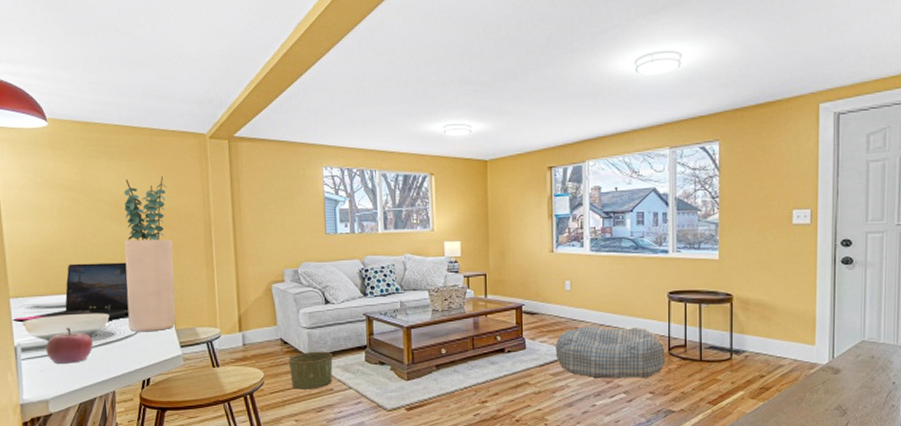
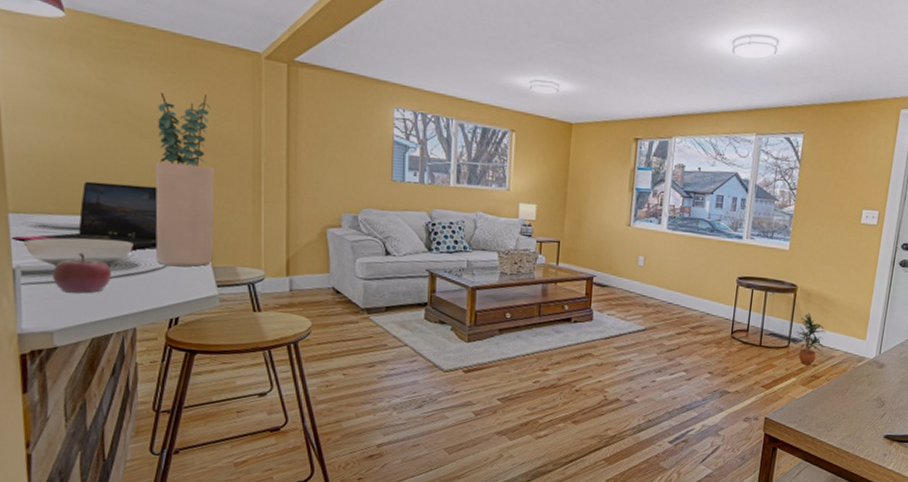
basket: present [288,351,333,390] -> none [340,303,389,344]
dog bed: present [555,326,666,379] -> none [621,302,728,359]
potted plant: none [738,322,770,377] -> present [796,313,826,365]

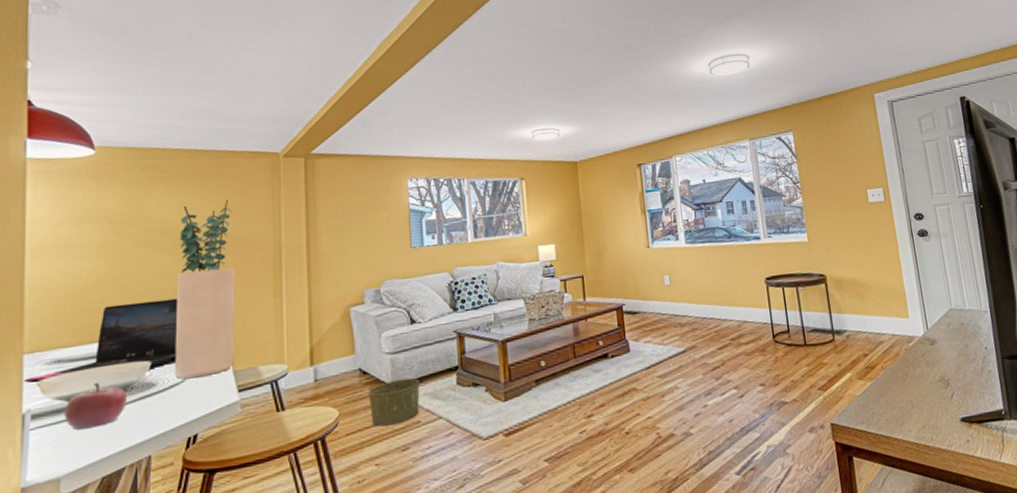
basket: none [340,303,389,344] -> present [368,377,420,427]
potted plant: present [796,313,826,365] -> none [838,300,869,357]

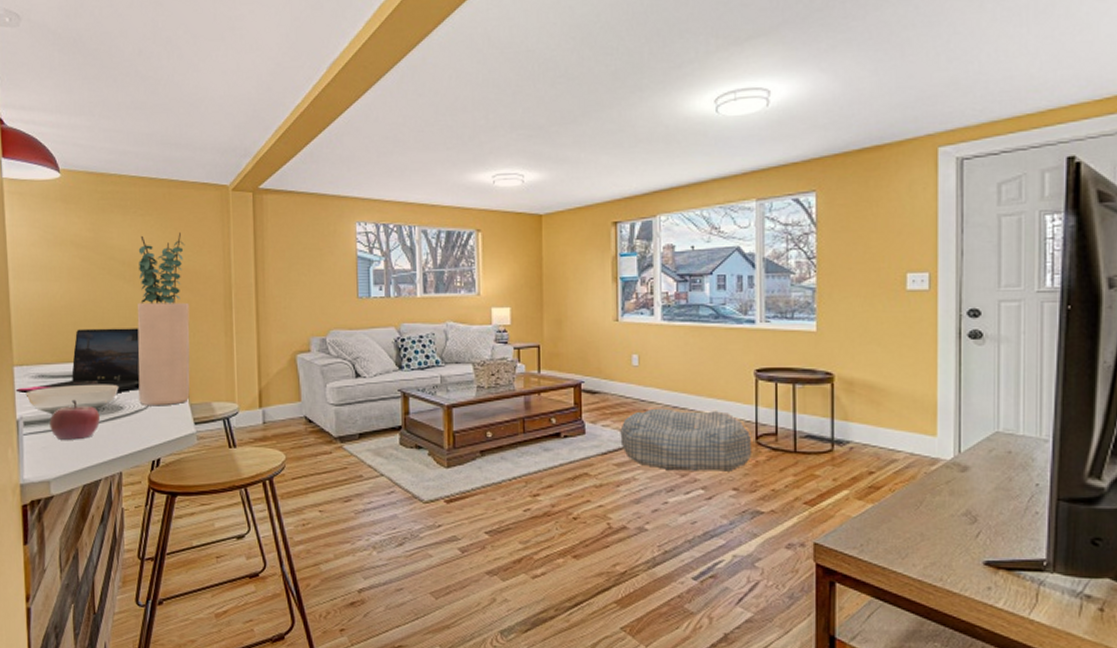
basket: present [368,377,420,427] -> none [313,431,363,476]
dog bed: none [660,317,772,376] -> present [620,408,752,472]

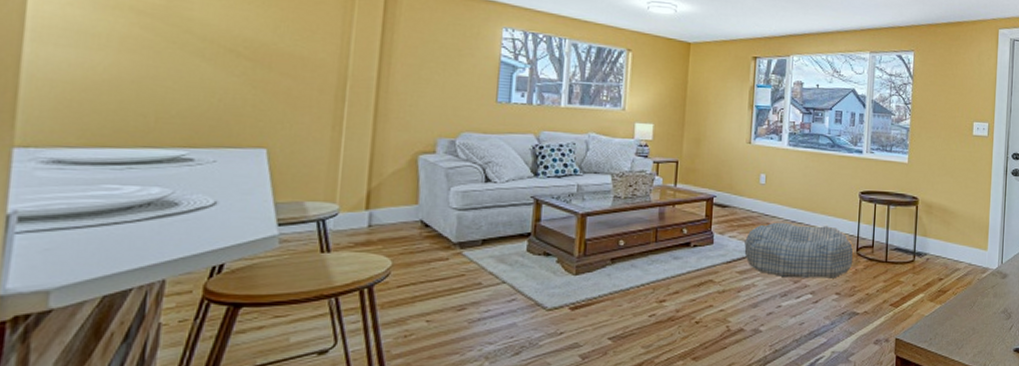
laptop: present [15,328,140,394] -> none [11,108,215,186]
bowl: present [25,384,119,415] -> none [27,174,176,209]
fruit: present [49,399,100,440] -> none [60,192,142,241]
vase: present [137,232,190,406] -> none [203,11,293,204]

